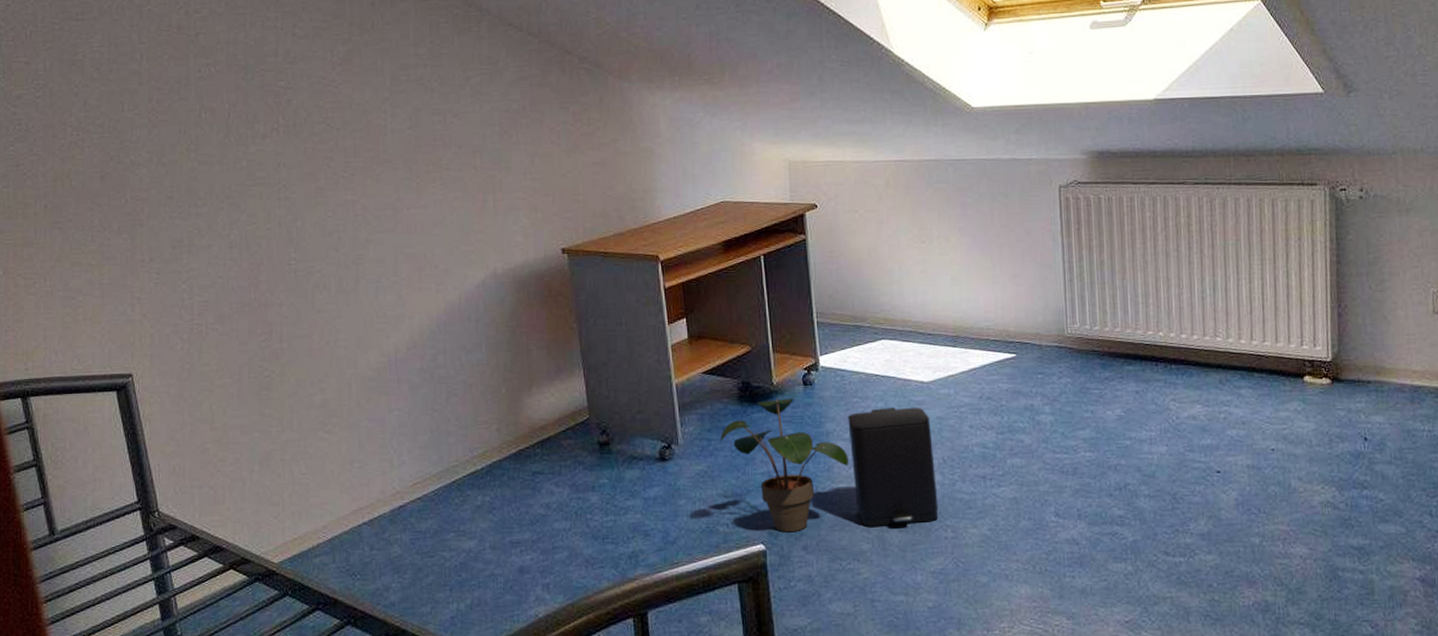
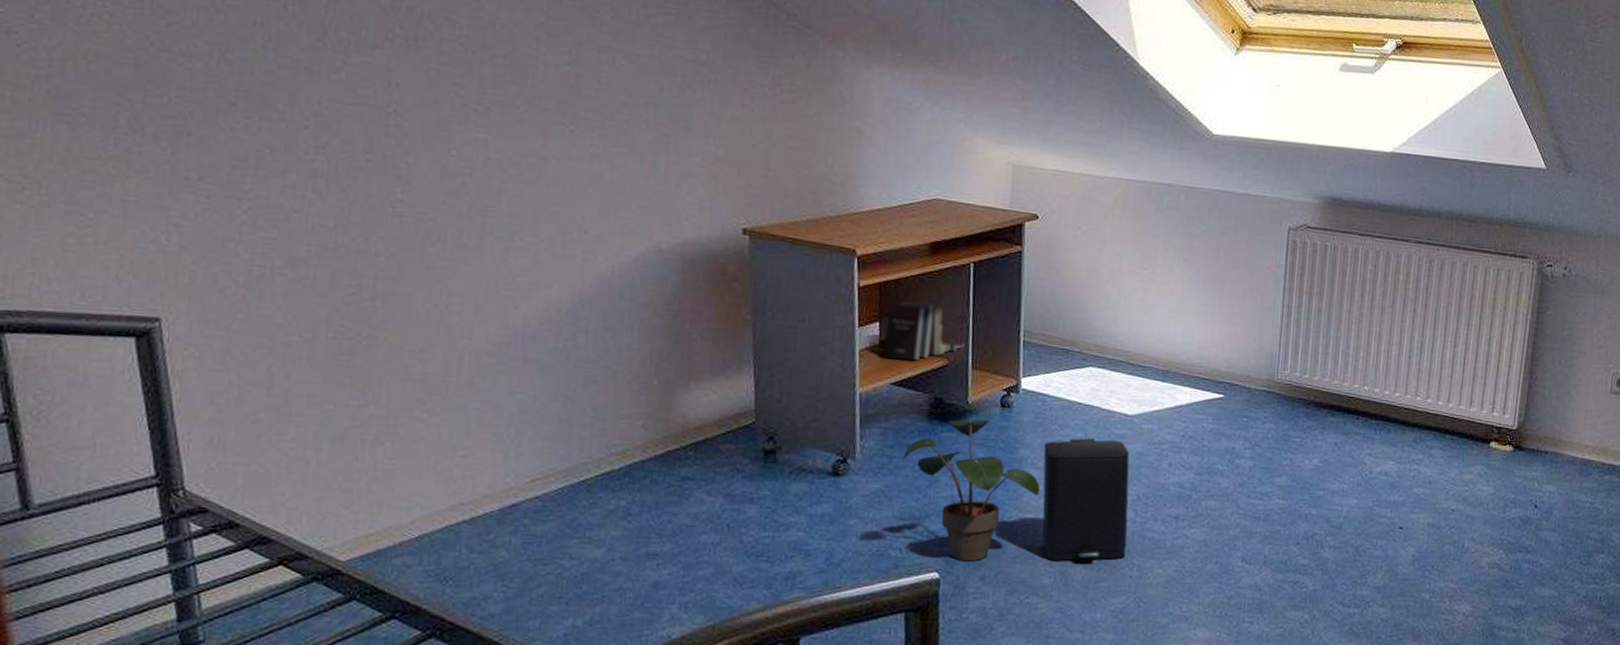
books: none [692,294,764,350] -> present [883,300,964,361]

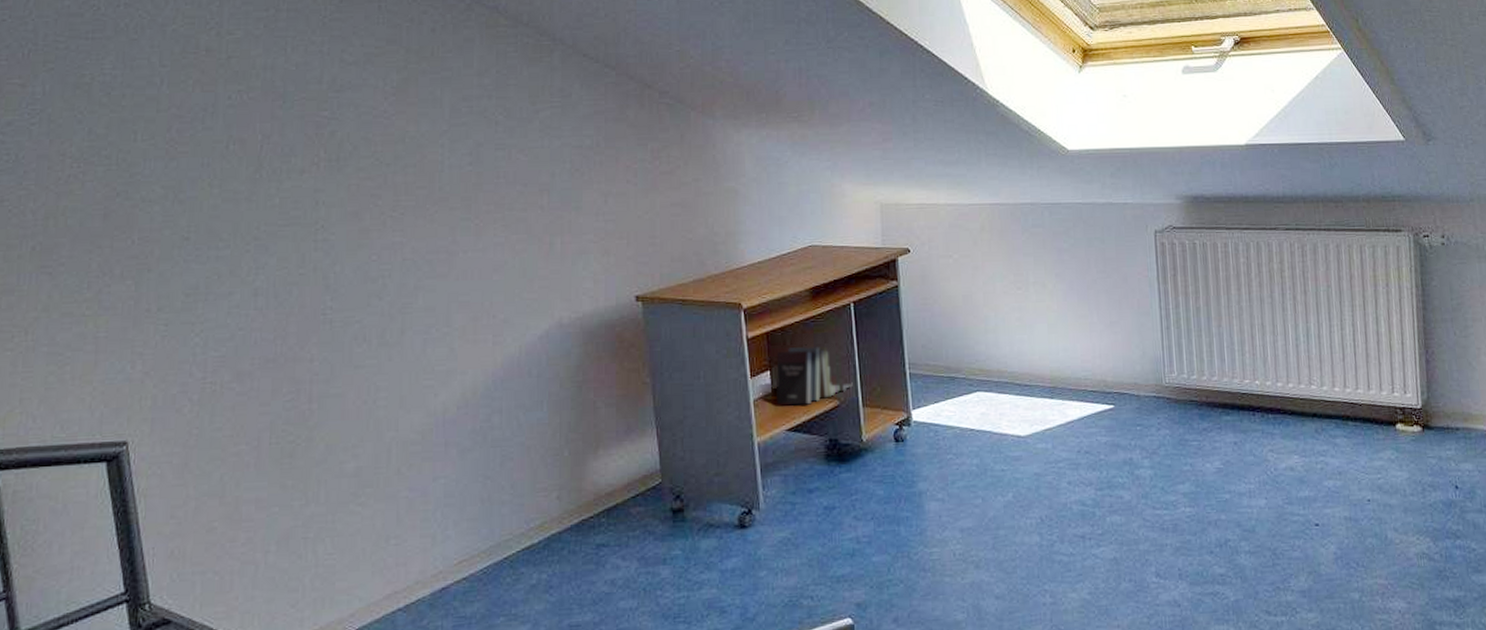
potted plant: present [903,418,1040,562] -> none [805,455,942,604]
pedal bin: present [1042,438,1130,562] -> none [941,463,1037,596]

